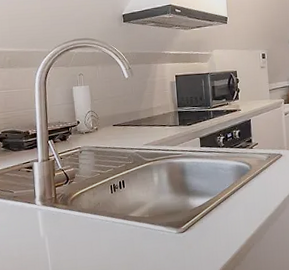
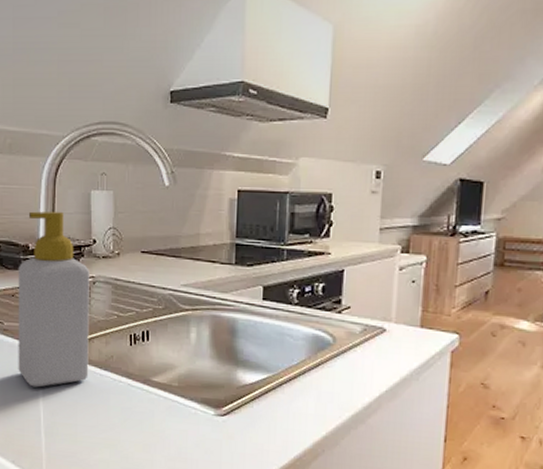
soap bottle: none [21,105,82,237] -> present [18,211,90,388]

